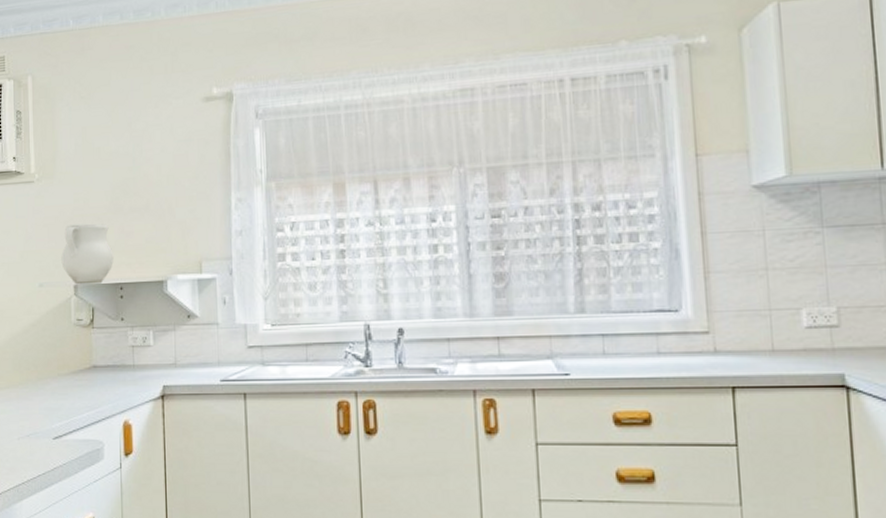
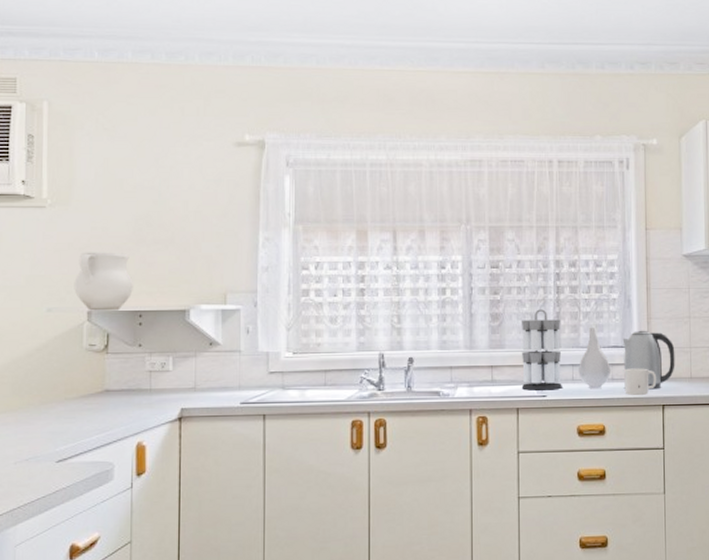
spice rack: none [532,266,590,367] -> present [521,309,562,391]
vase: none [611,285,657,364] -> present [579,327,612,388]
kettle: none [670,288,749,366] -> present [622,330,675,390]
mug: none [672,338,723,374] -> present [623,368,657,395]

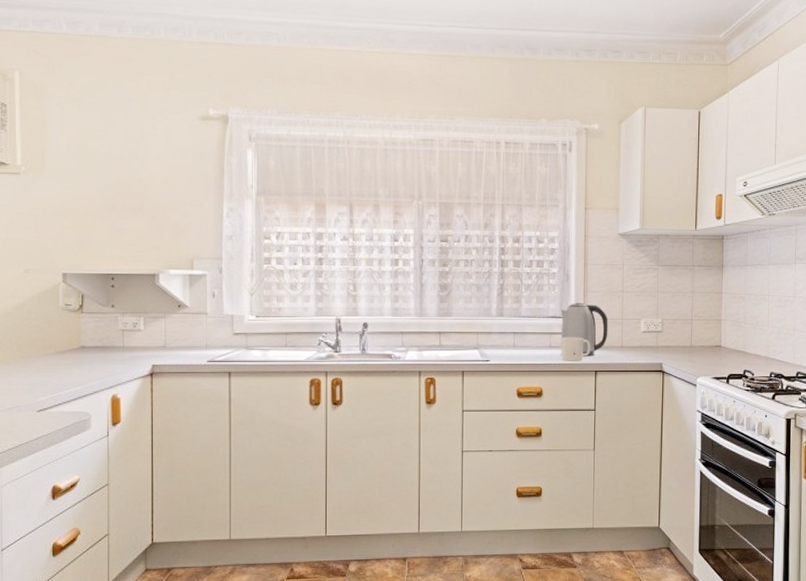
ceramic jug: present [74,252,133,311] -> none [49,217,105,273]
spice rack: present [521,309,562,391] -> none [467,281,504,355]
vase: present [579,327,612,388] -> none [519,298,550,354]

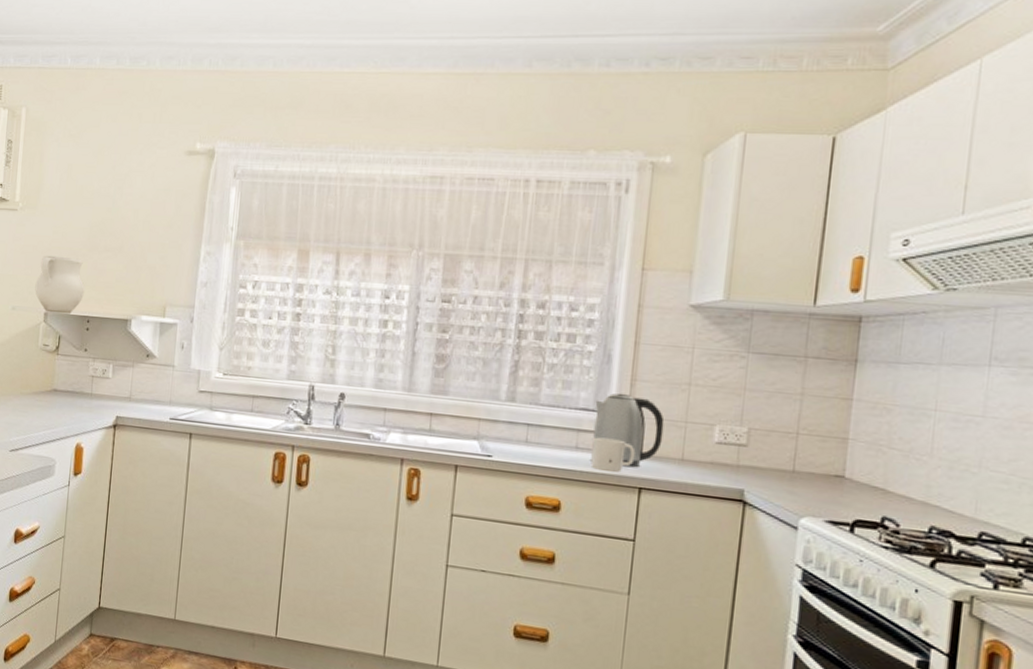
ceramic jug: none [49,217,105,273] -> present [35,255,85,314]

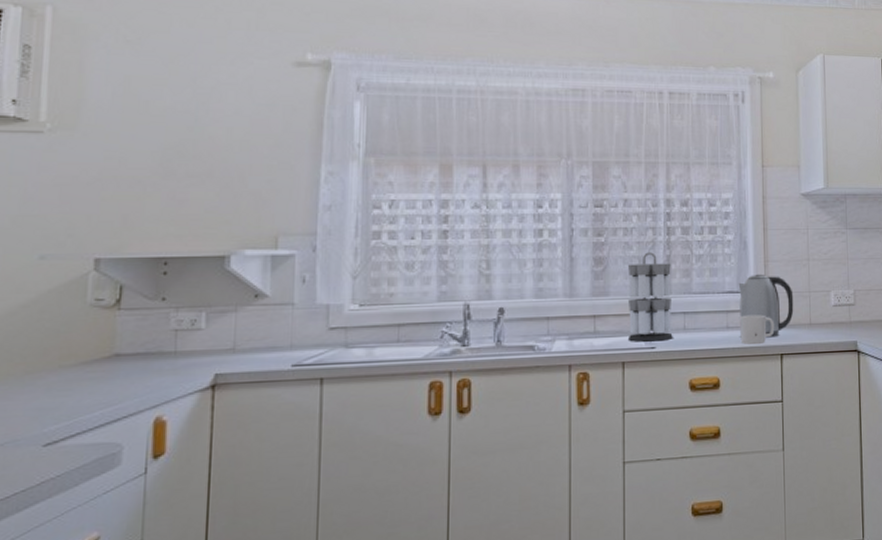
ceramic jug: present [35,255,85,314] -> none [77,187,158,258]
spice rack: none [463,355,519,451] -> present [627,252,673,342]

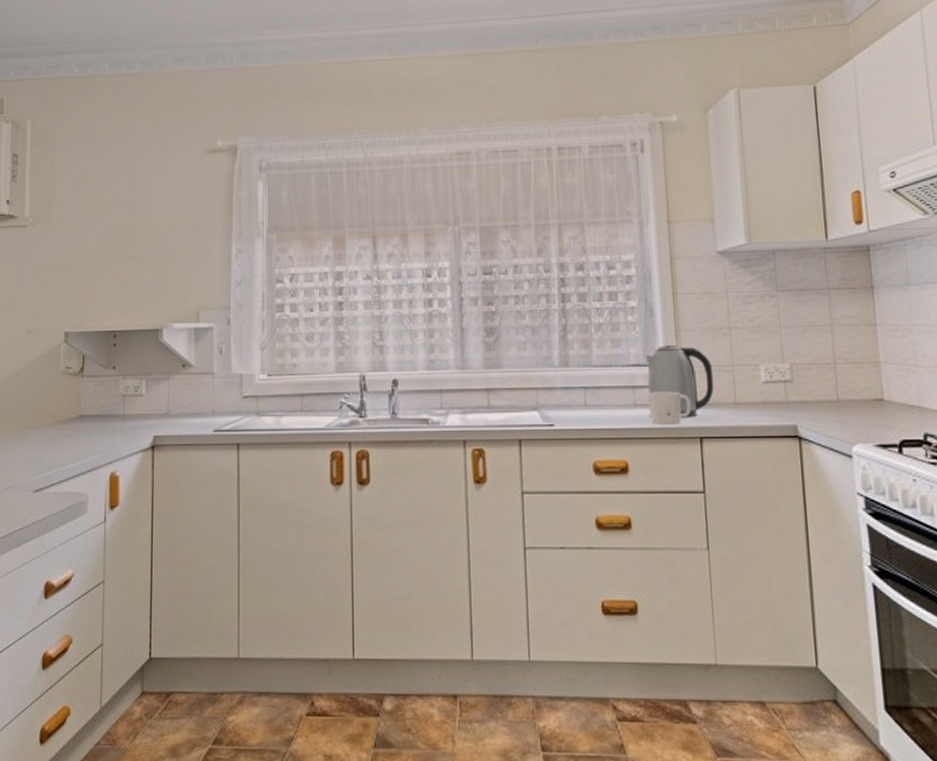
spice rack: present [627,252,673,342] -> none [520,321,573,418]

